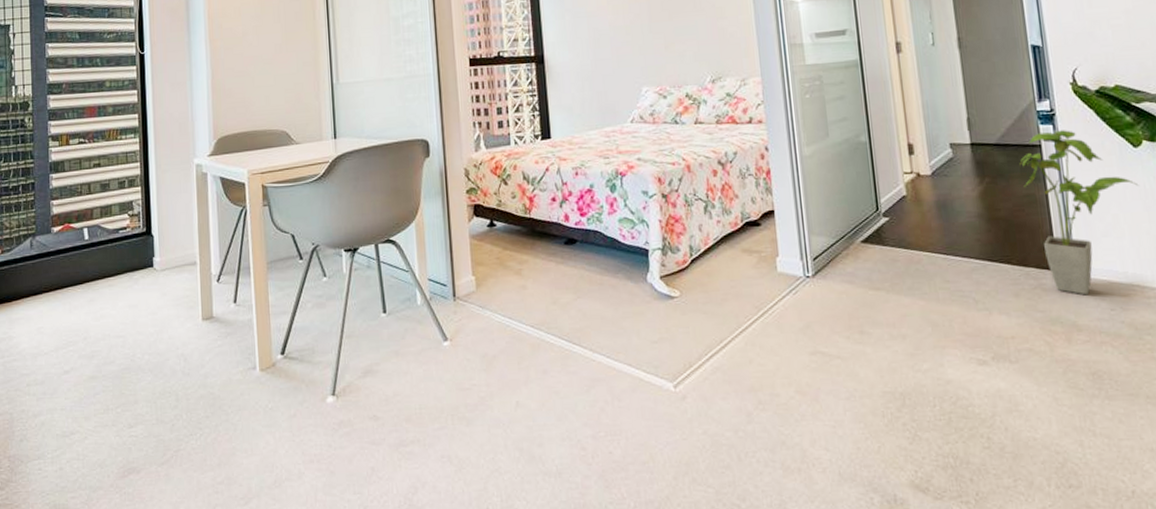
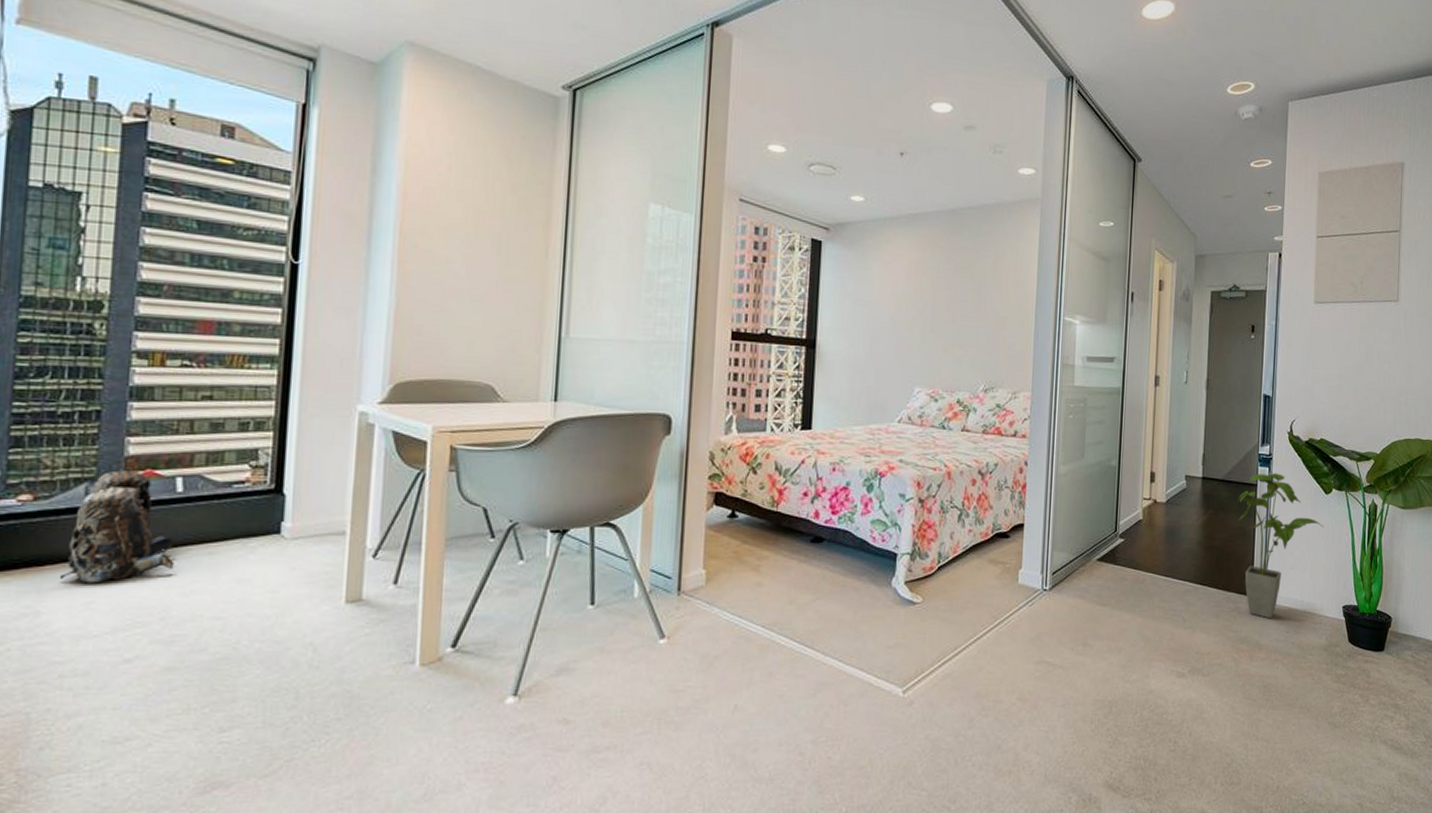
backpack: none [21,226,89,314] -> present [59,470,175,584]

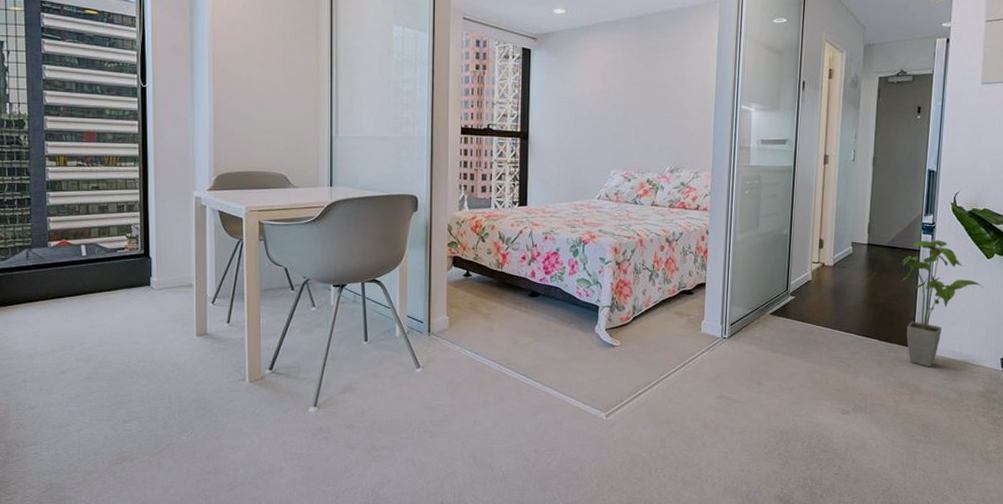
backpack: present [59,470,175,584] -> none [16,240,86,319]

